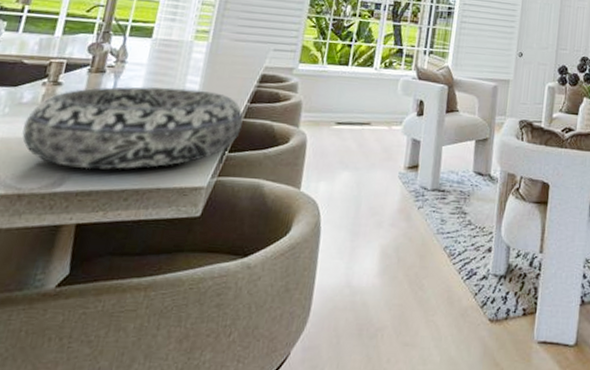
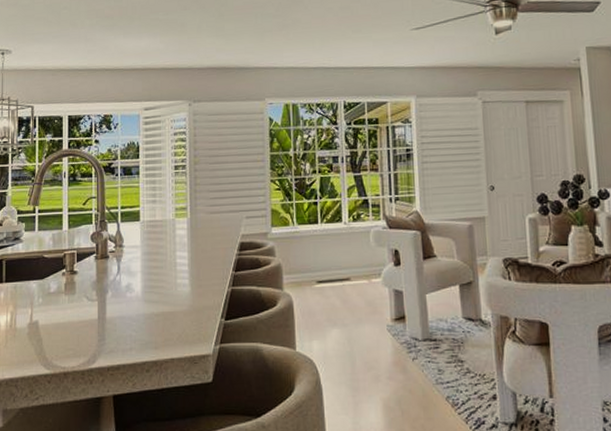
decorative bowl: present [22,86,243,170] -> none [56,264,232,346]

